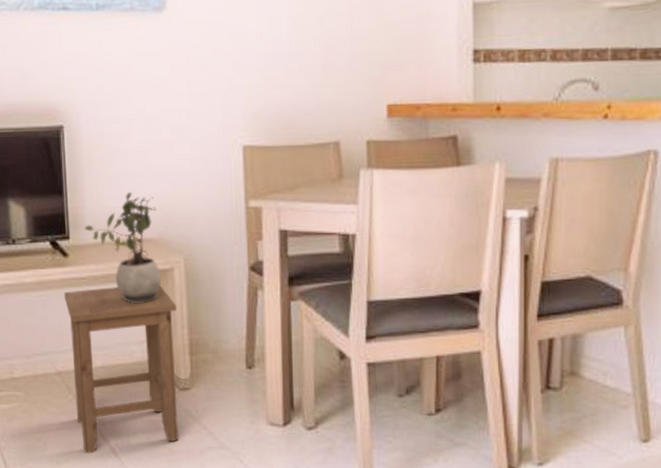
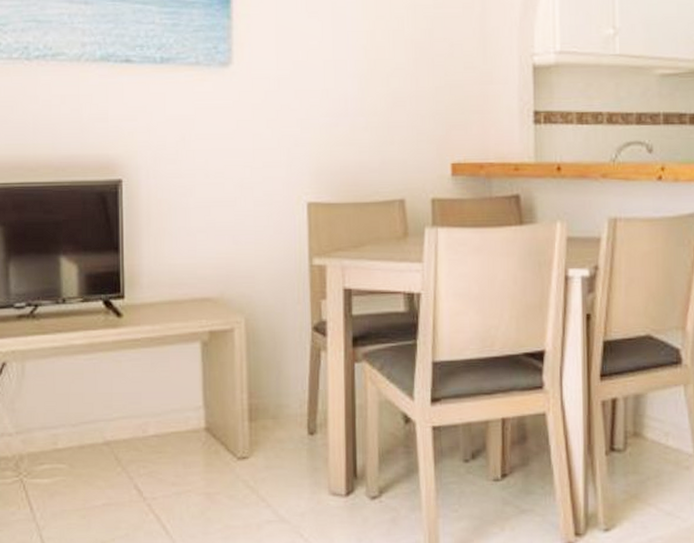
stool: present [63,286,179,454] -> none [116,347,237,532]
potted plant: present [85,191,162,303] -> none [141,248,221,366]

